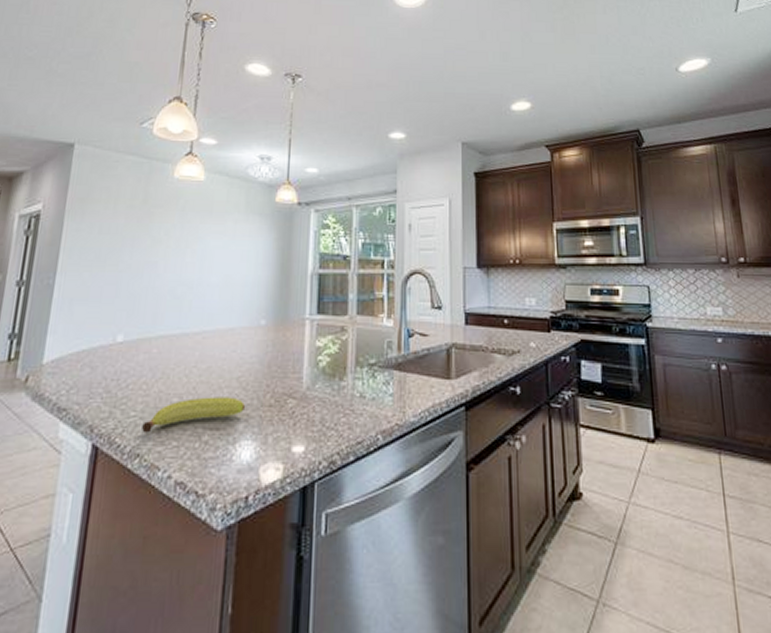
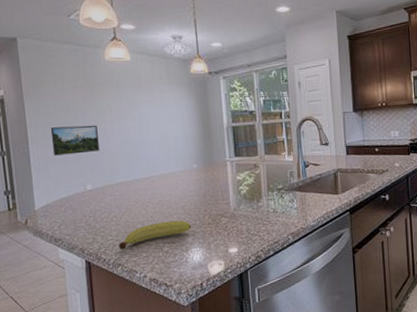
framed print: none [83,255,147,292] -> present [50,124,99,156]

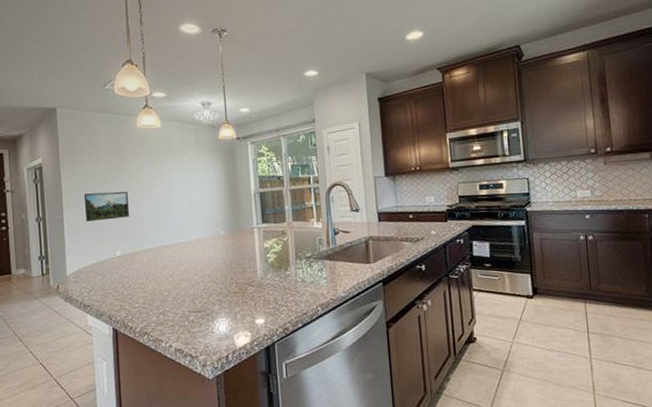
fruit: present [119,220,192,250] -> none [145,288,218,318]

